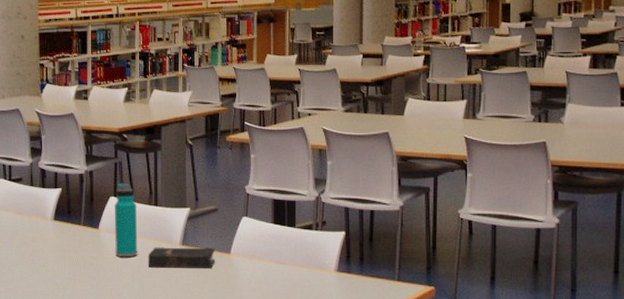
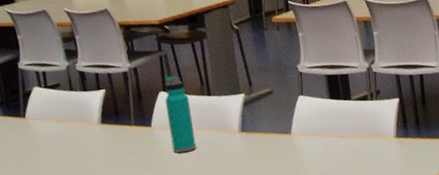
hardback book: present [148,247,215,269] -> none [207,130,277,160]

